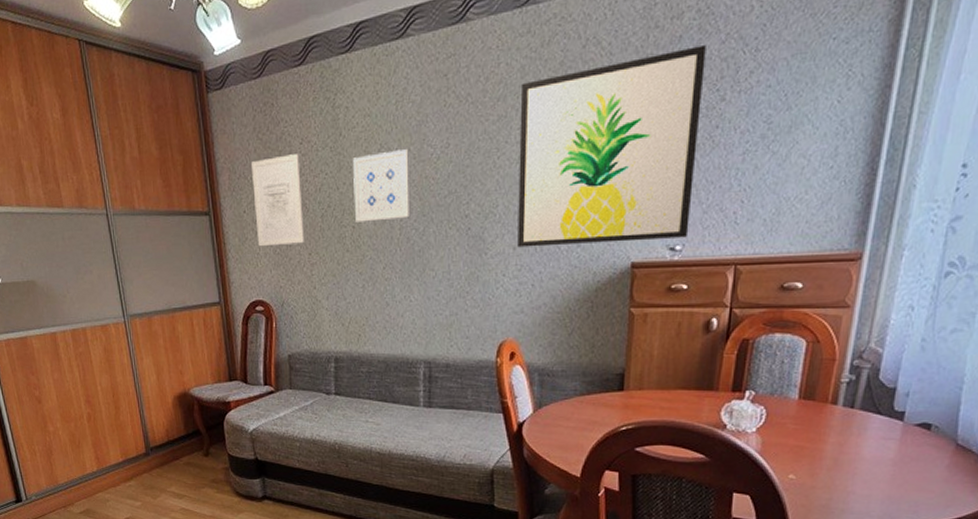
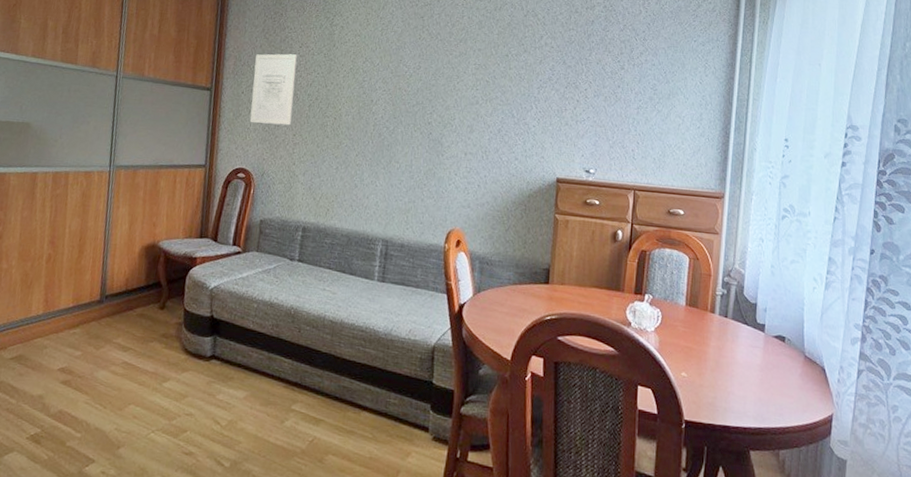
wall art: present [353,149,411,222] -> none [337,64,389,118]
wall art: present [517,45,706,248] -> none [468,29,610,164]

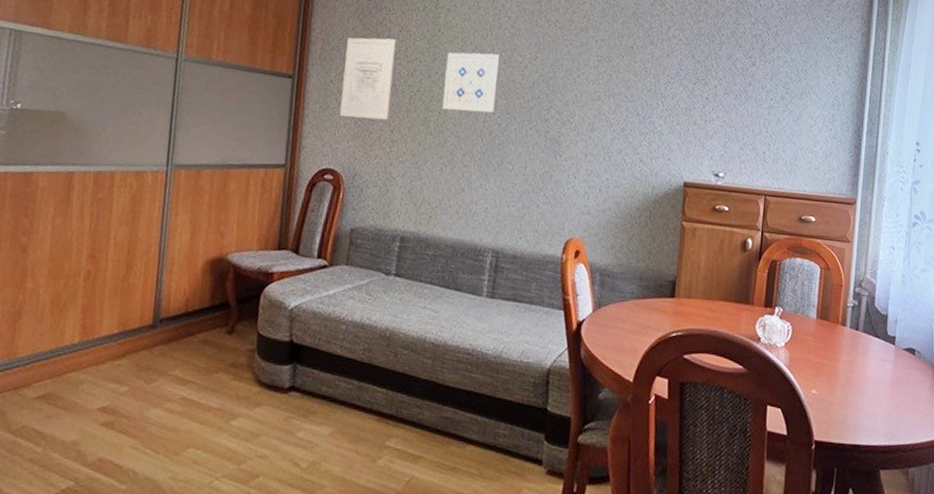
wall art: none [337,64,389,118] -> present [442,52,502,114]

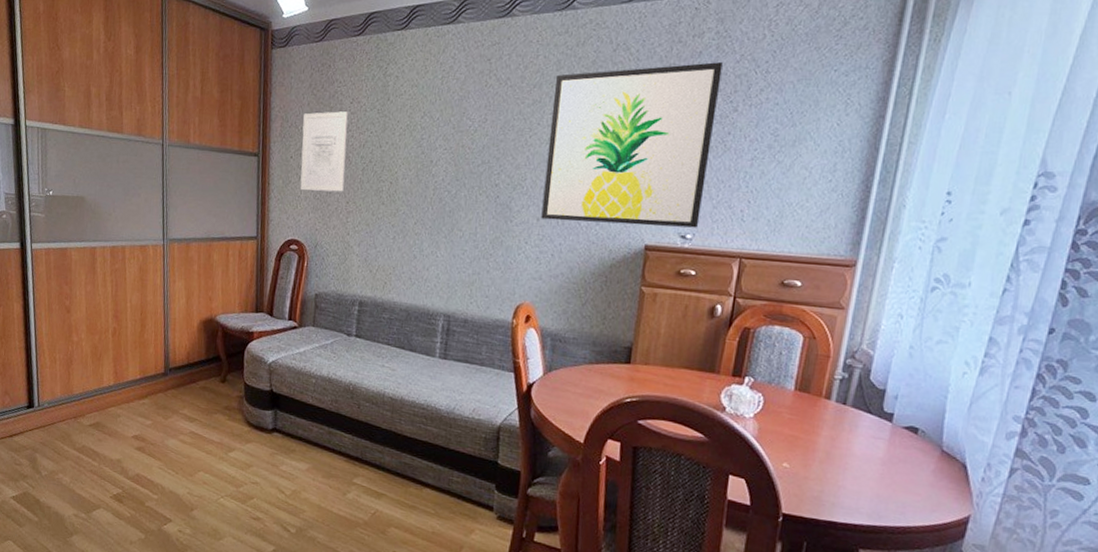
wall art: present [442,52,502,114] -> none [393,119,451,181]
wall art: none [589,21,742,167] -> present [541,62,723,228]

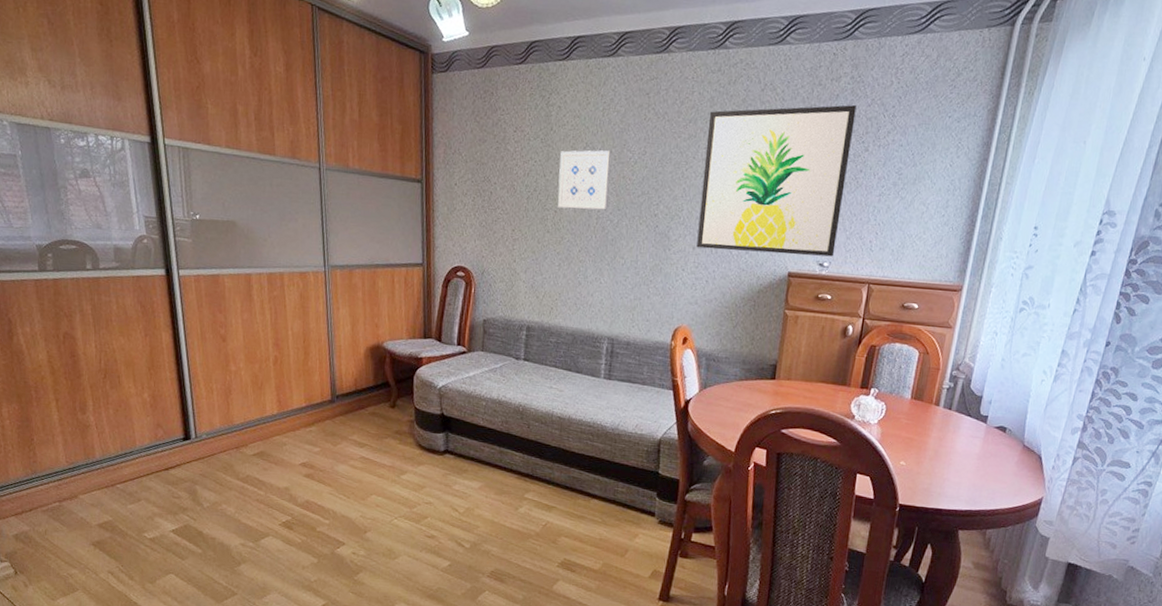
wall art: present [300,111,348,192] -> none [465,139,512,220]
wall art: none [393,119,451,181] -> present [558,150,612,210]

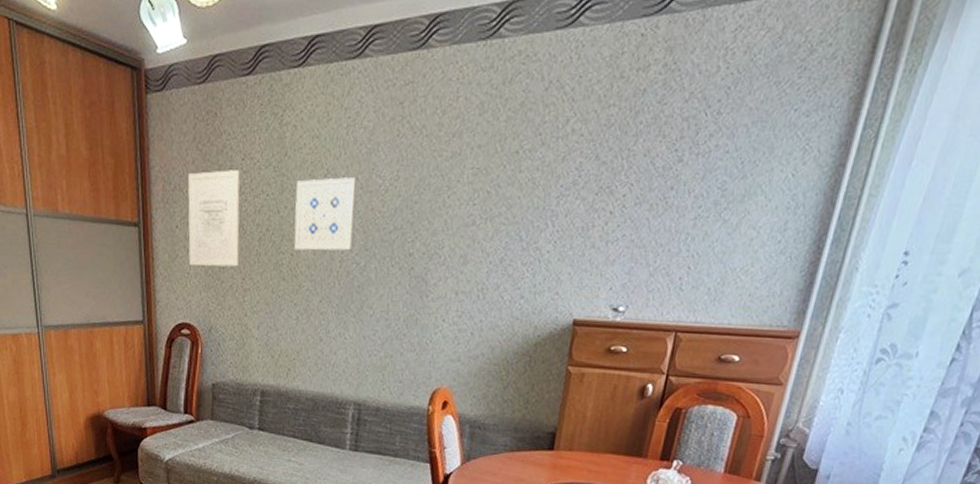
wall art: none [465,139,512,220] -> present [188,170,240,267]
wall art: present [696,105,856,257] -> none [460,102,669,299]

